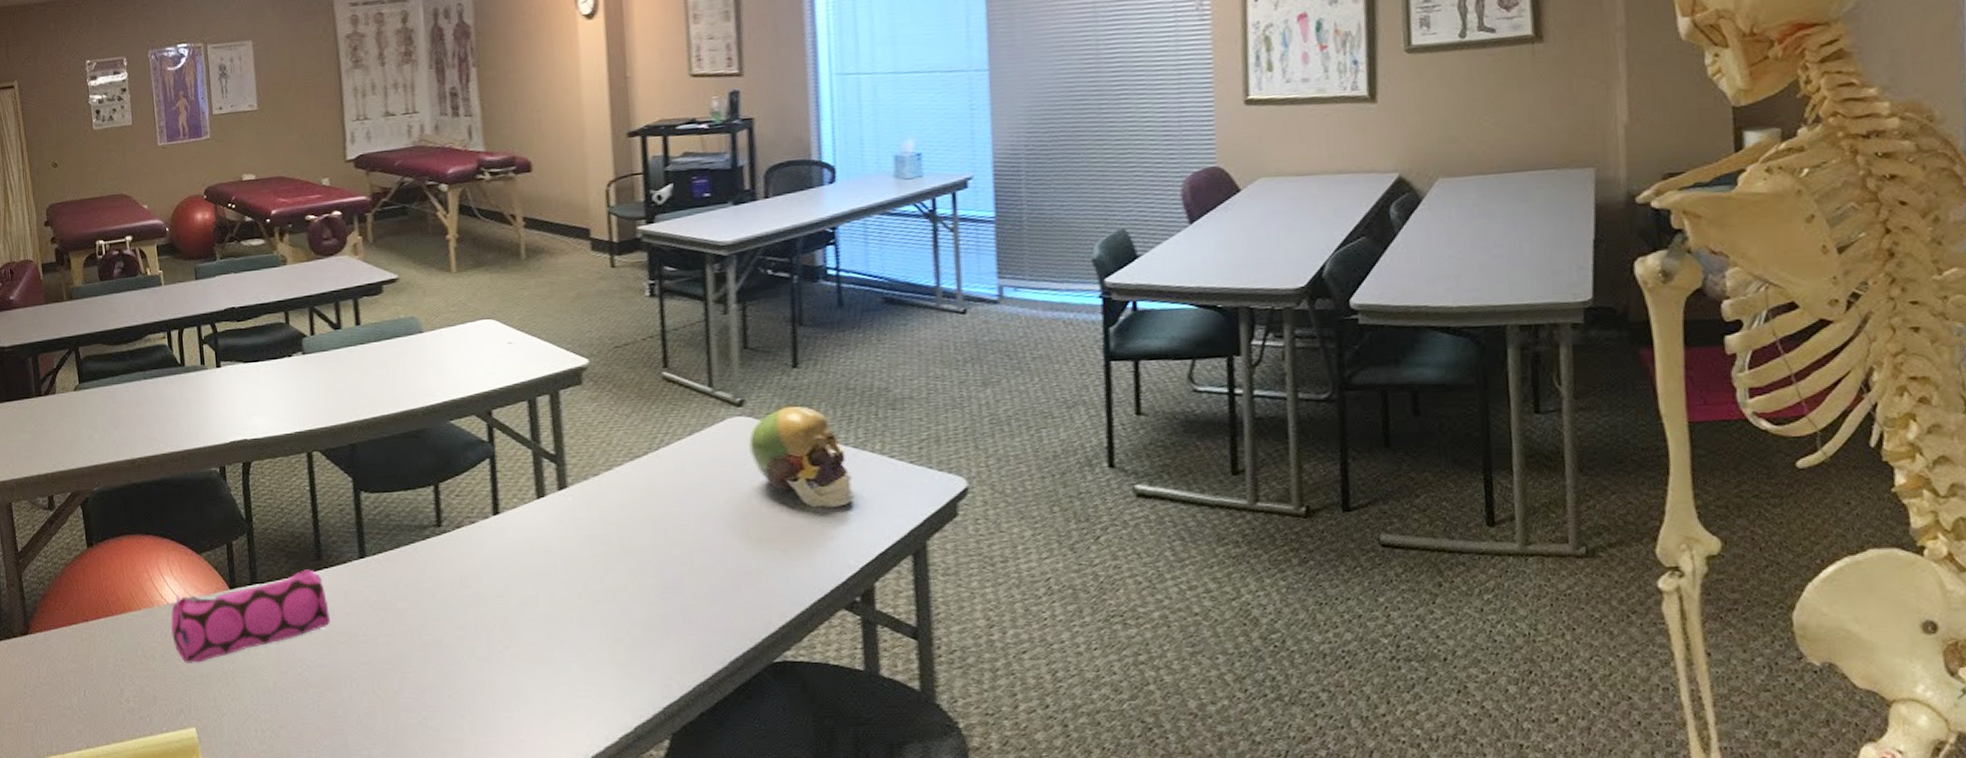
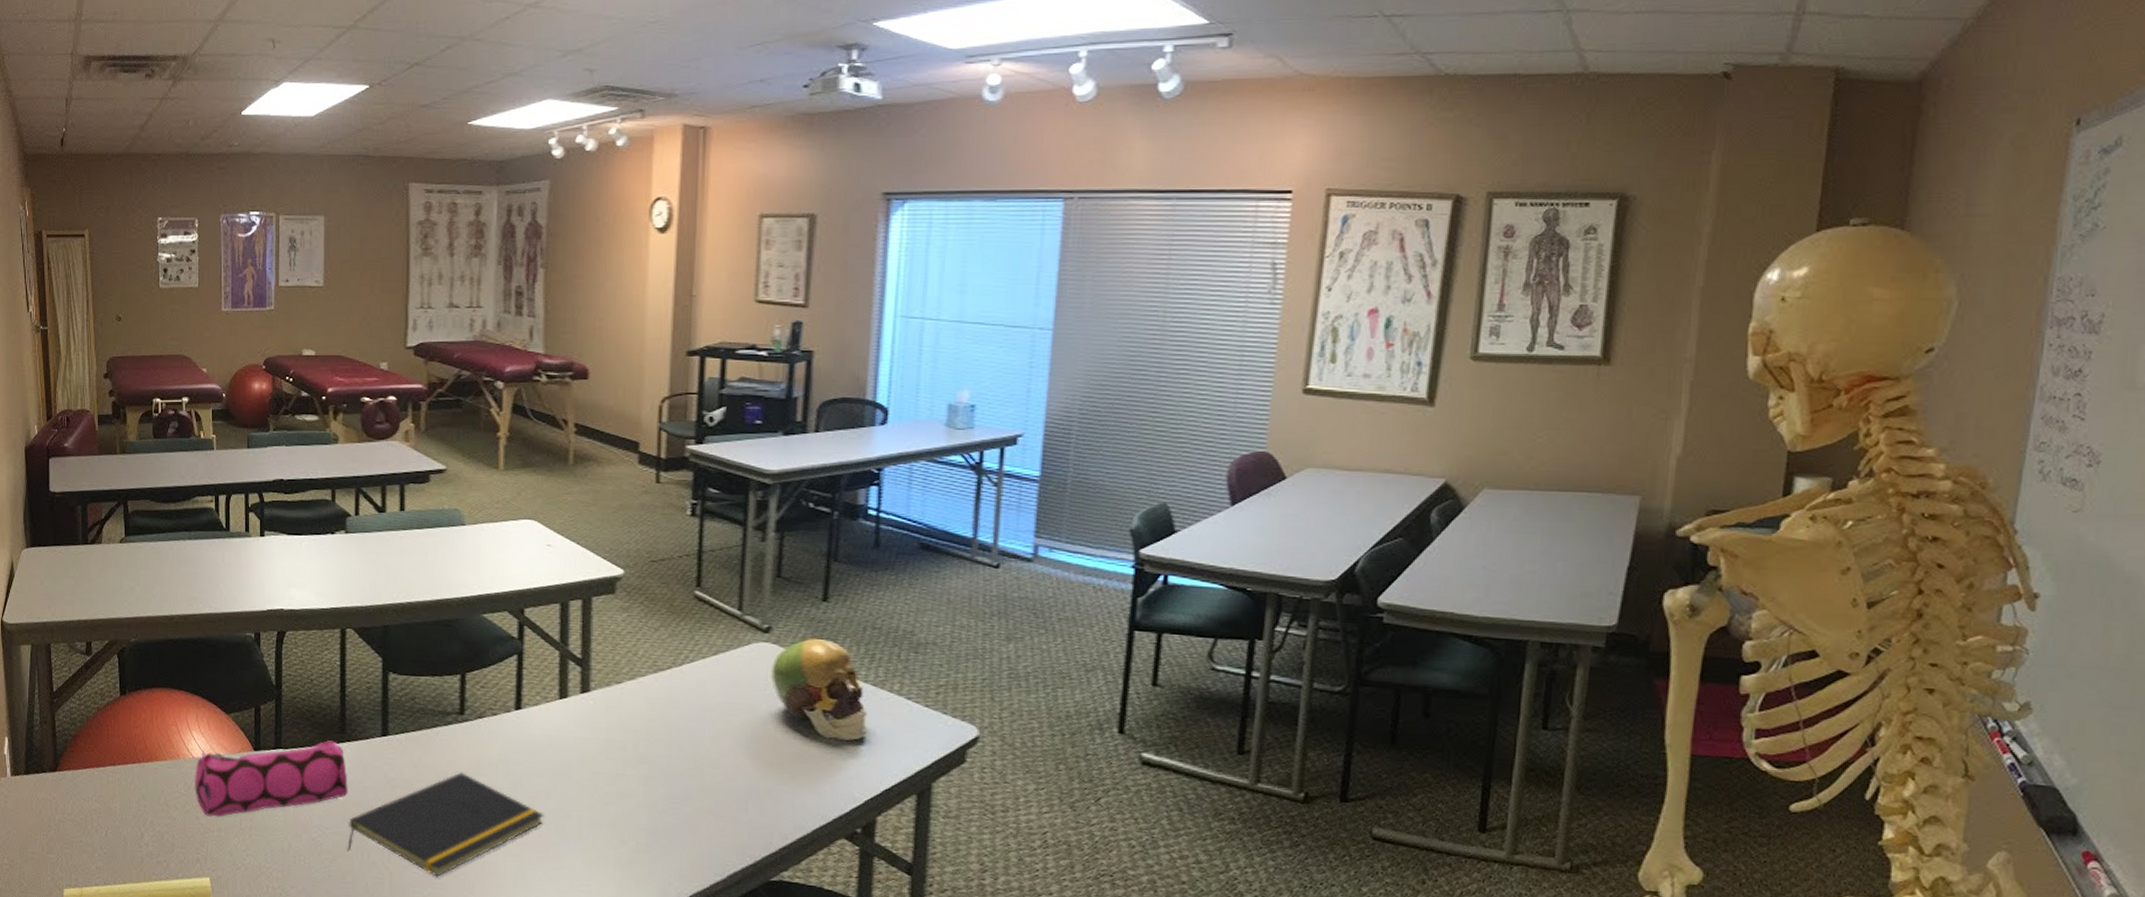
notepad: none [334,586,534,699] -> present [347,772,544,877]

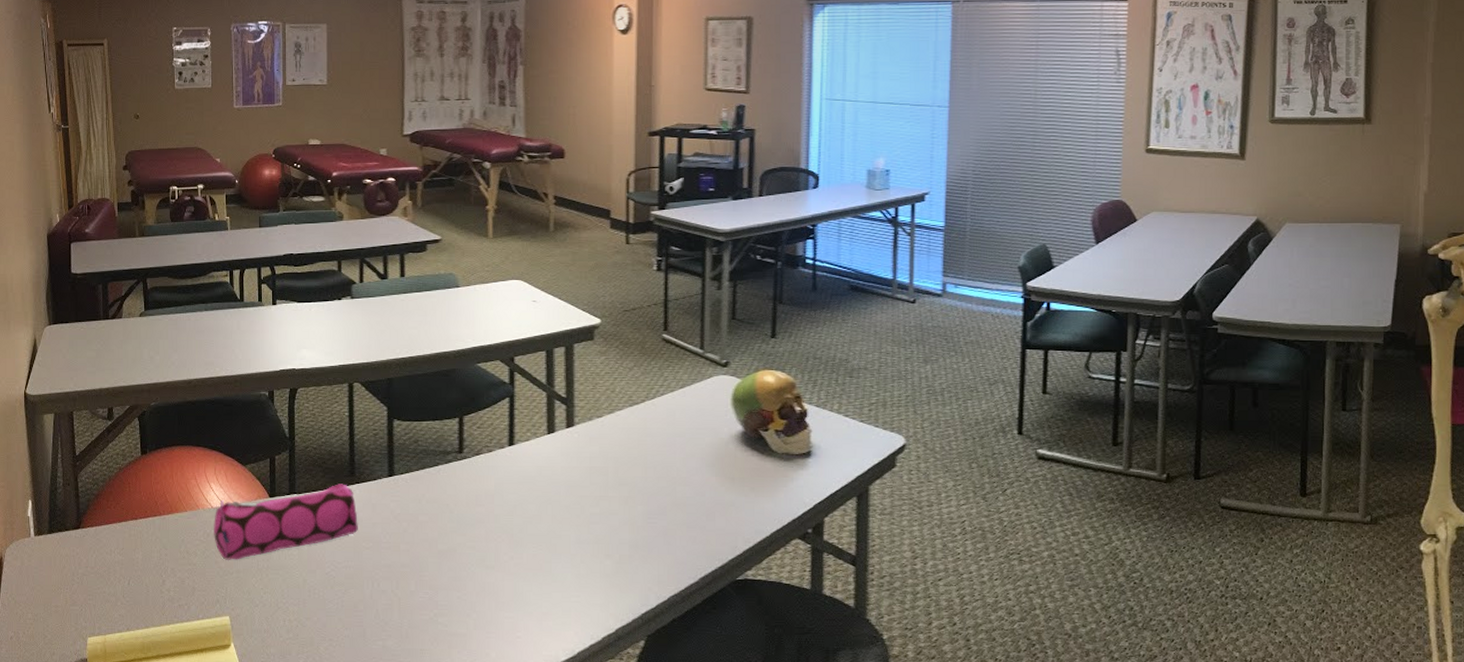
notepad: present [347,772,544,877] -> none [358,504,537,599]

